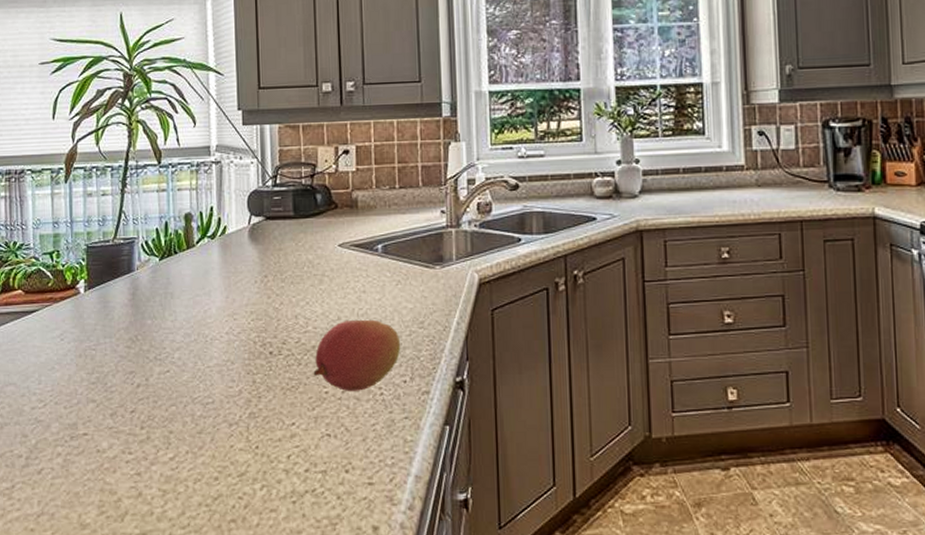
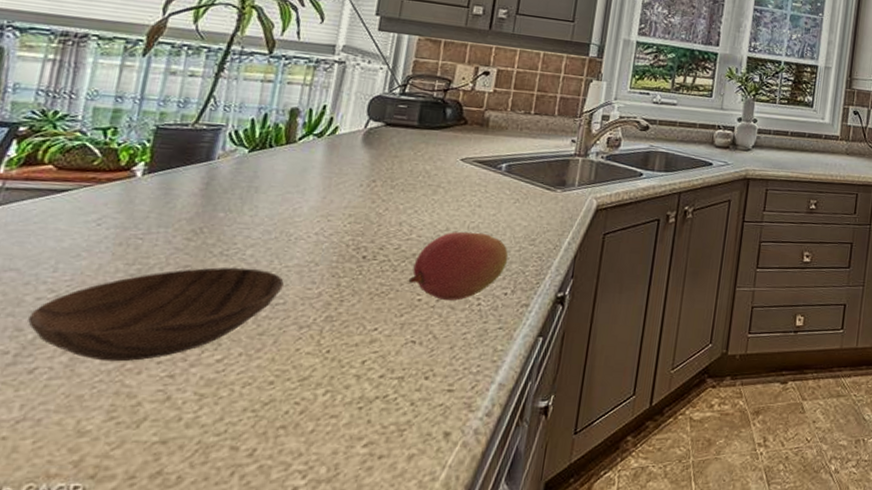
bowl: none [29,370,210,462] -> present [28,267,285,362]

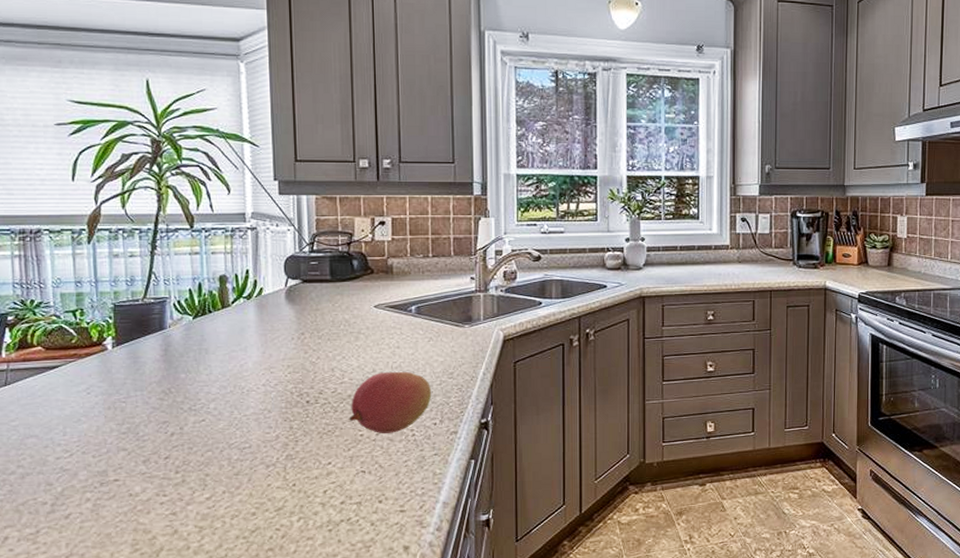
bowl: present [28,267,285,362] -> none [54,419,247,505]

